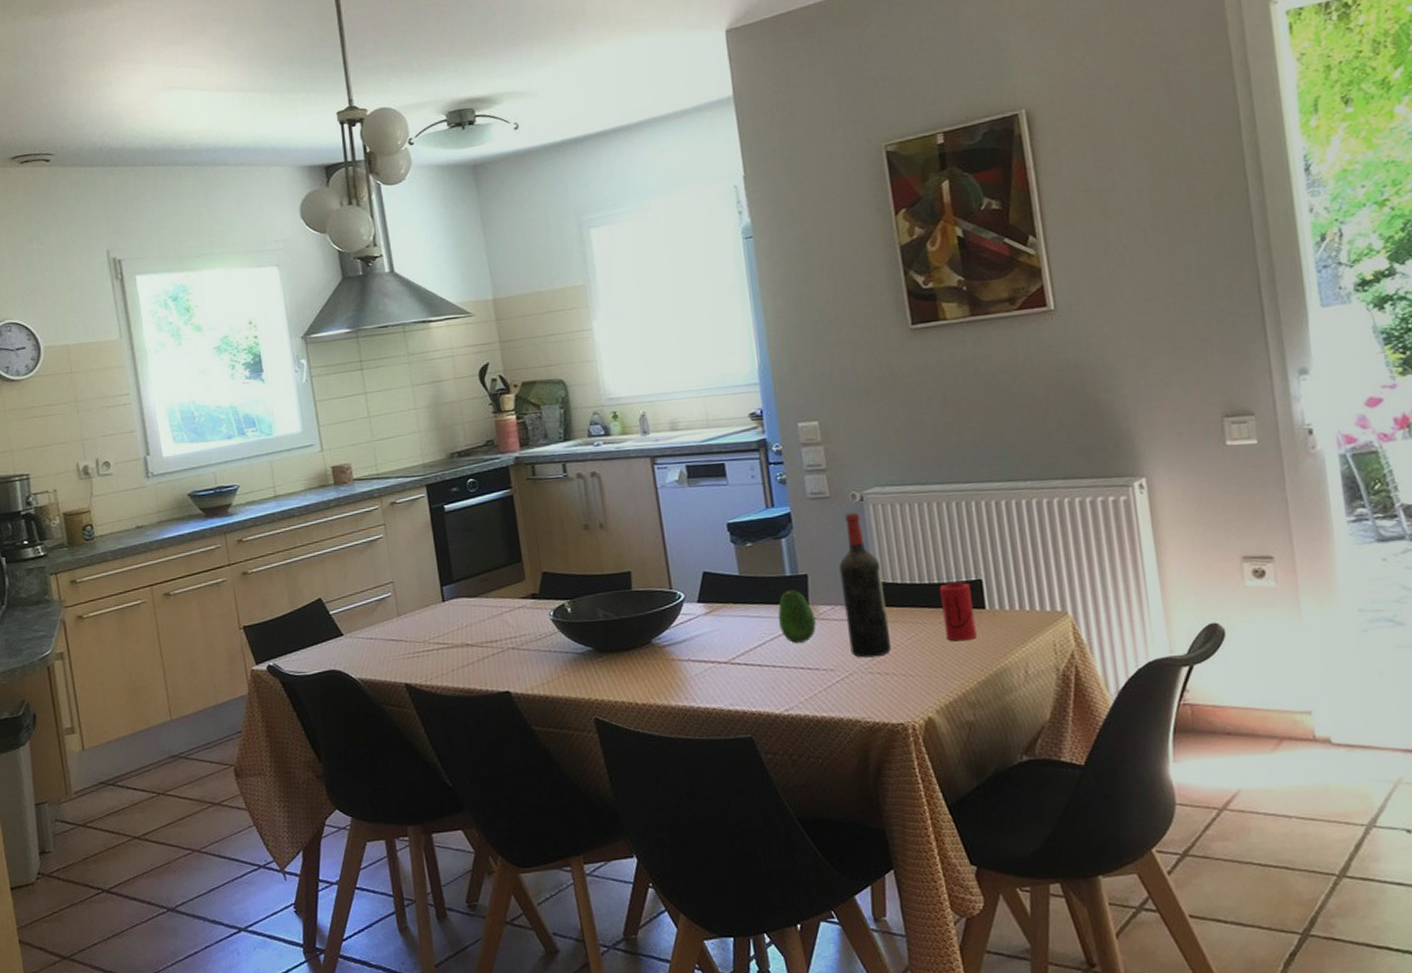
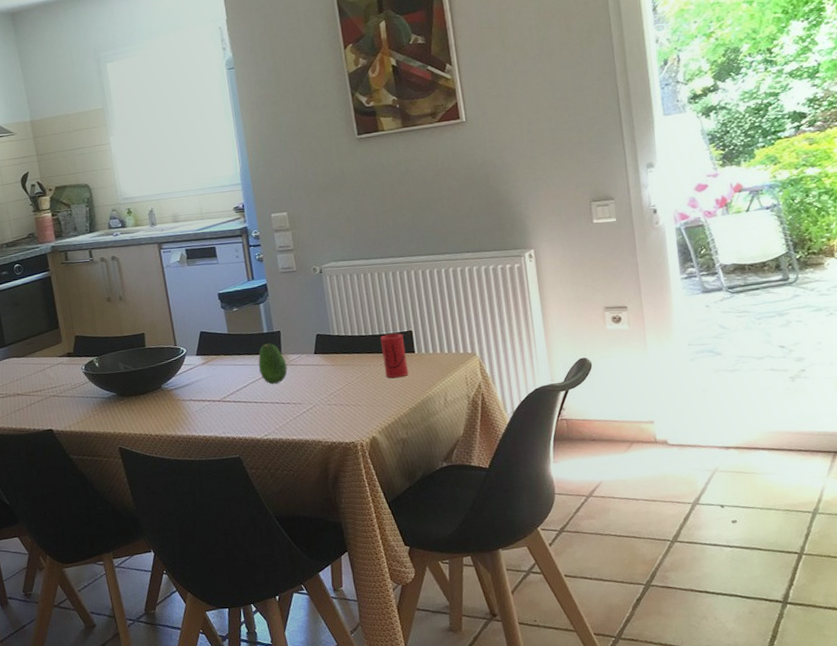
wine bottle: present [839,512,892,658] -> none [304,282,345,394]

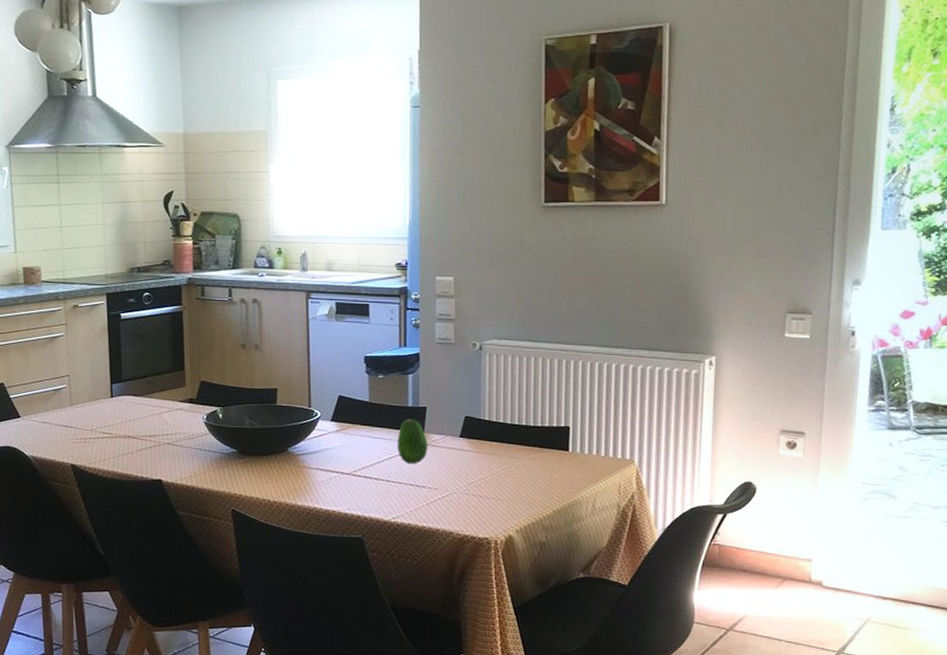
cup: present [380,333,408,379] -> none [533,427,559,476]

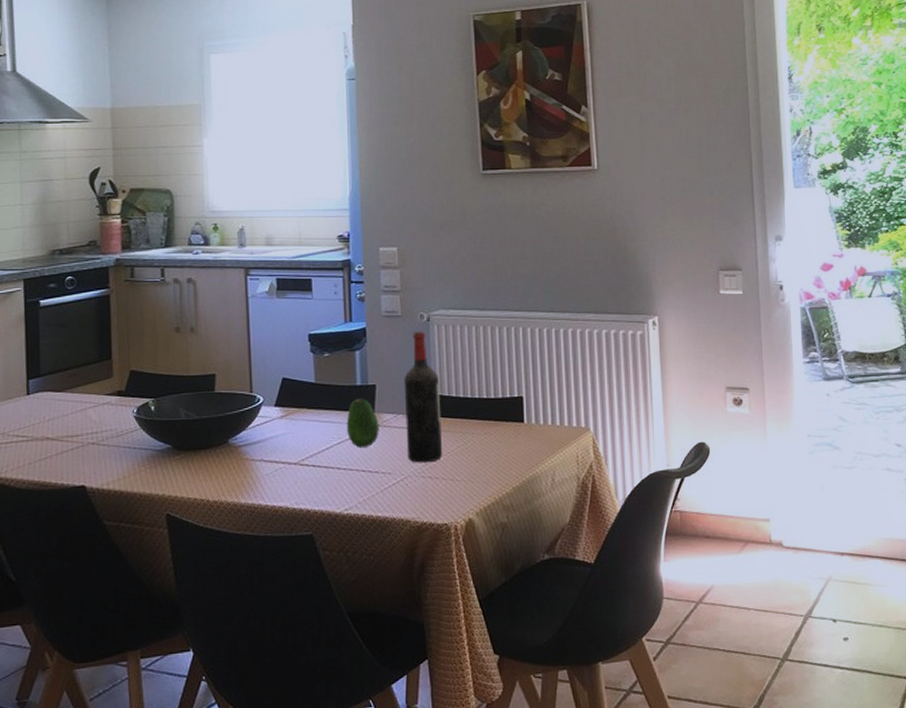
wine bottle: none [453,359,488,482] -> present [404,331,443,463]

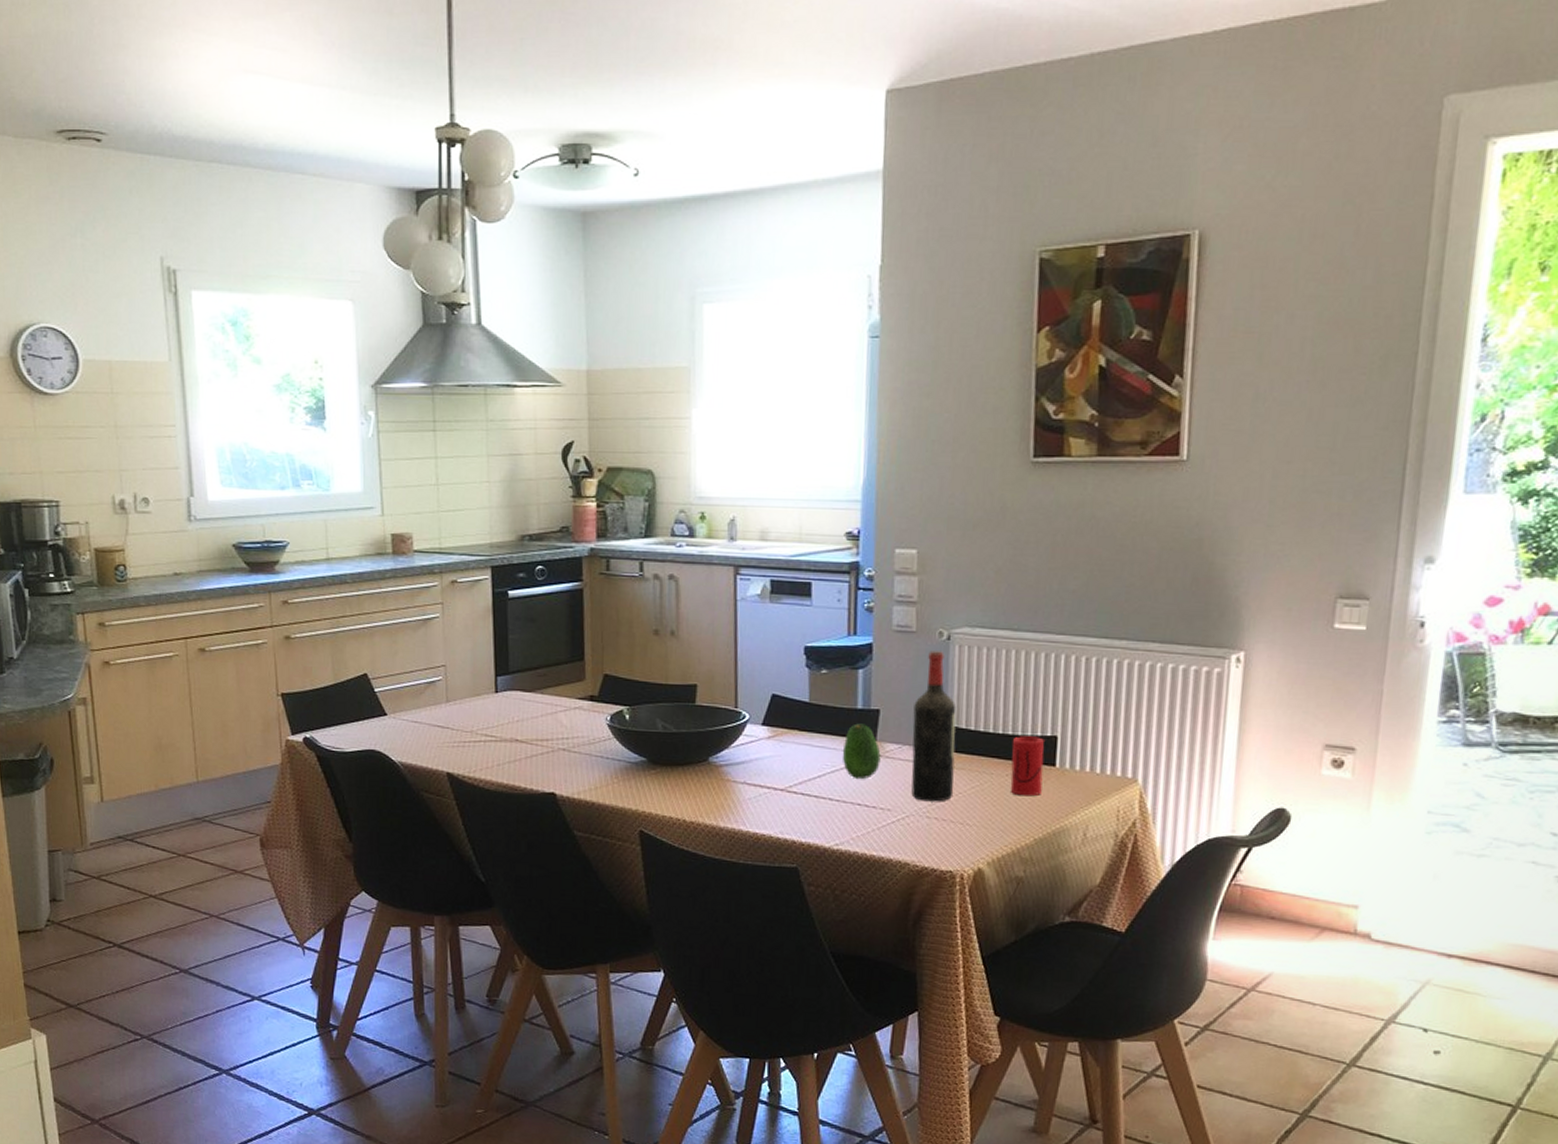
cup: none [487,398,515,451] -> present [1010,736,1044,797]

